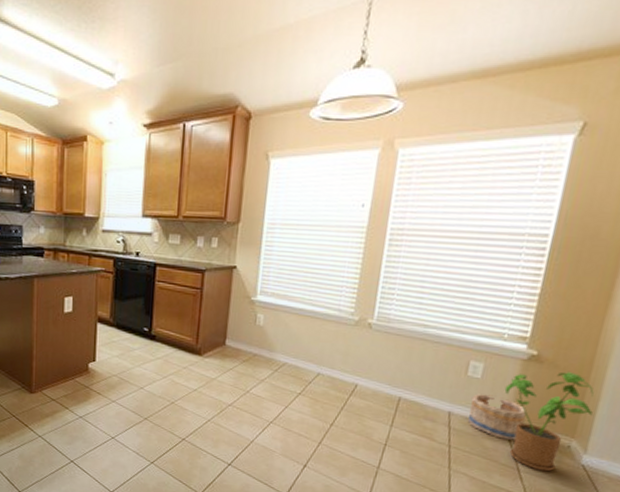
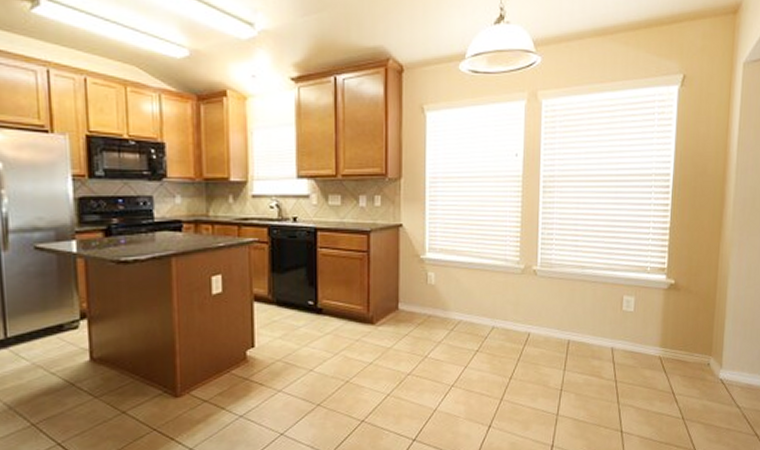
basket: present [468,394,528,440] -> none [628,326,674,367]
house plant: present [504,372,594,472] -> none [653,296,722,391]

